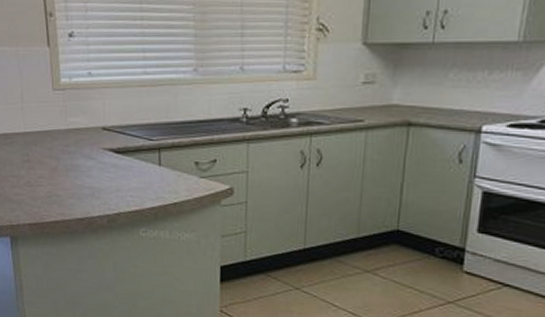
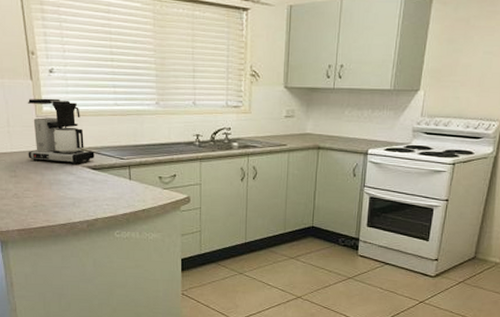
coffee maker: none [42,68,118,147] -> present [27,98,95,164]

